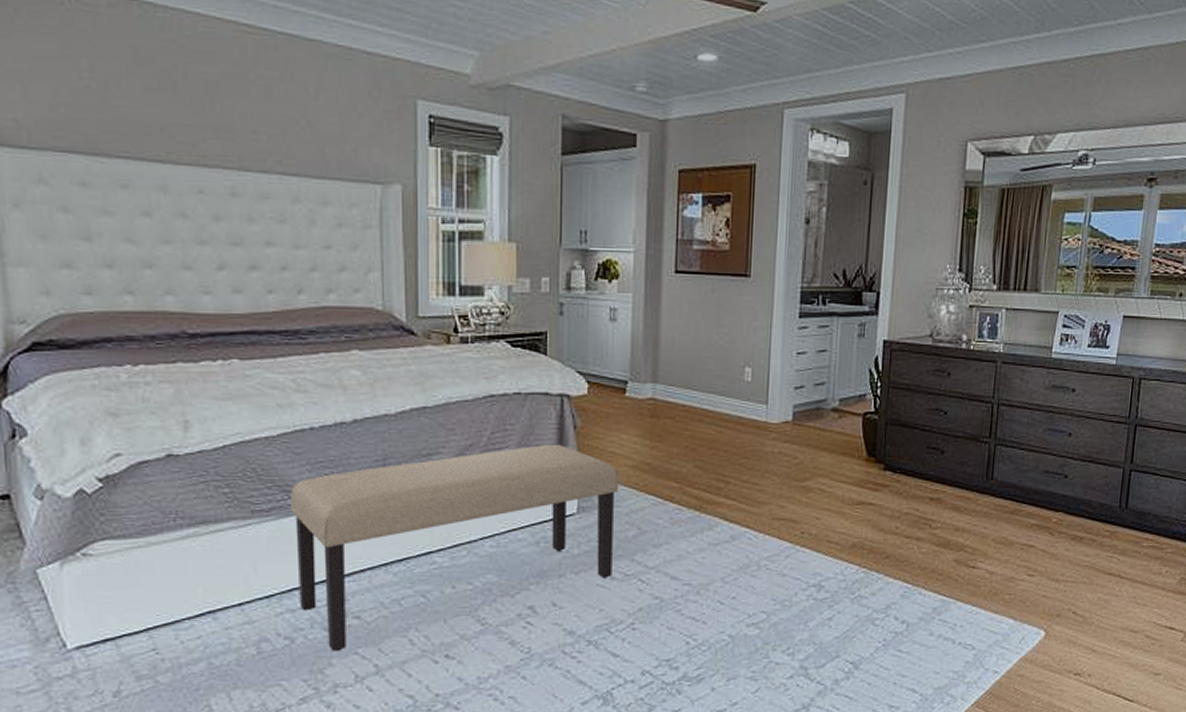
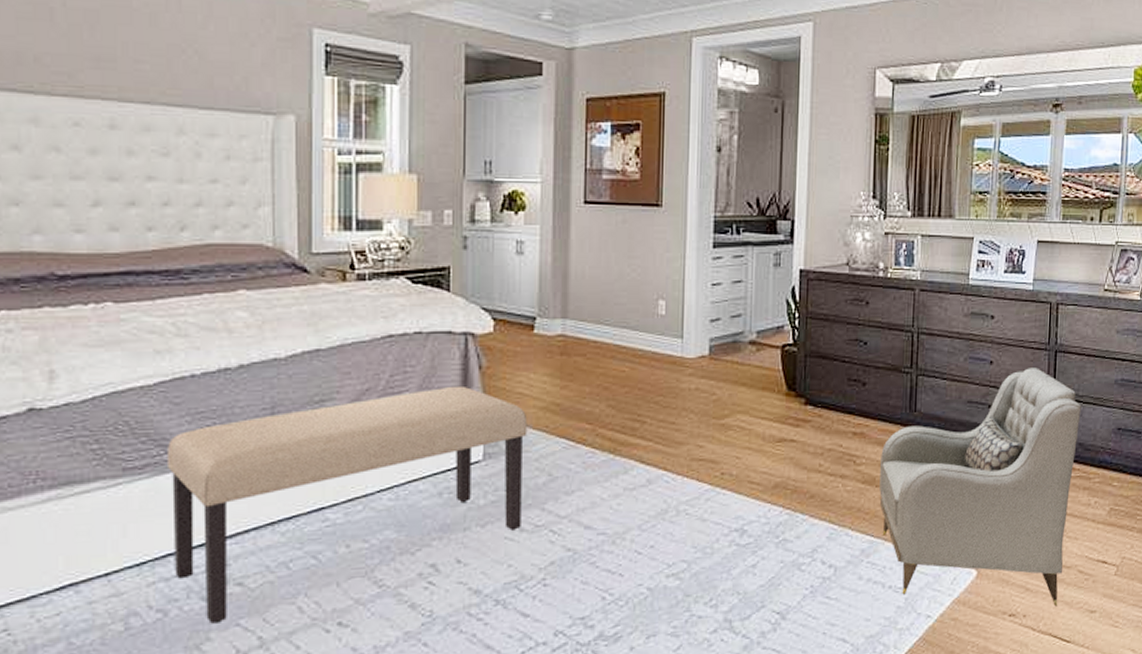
armchair: none [952,440,1158,668] -> present [879,368,1081,607]

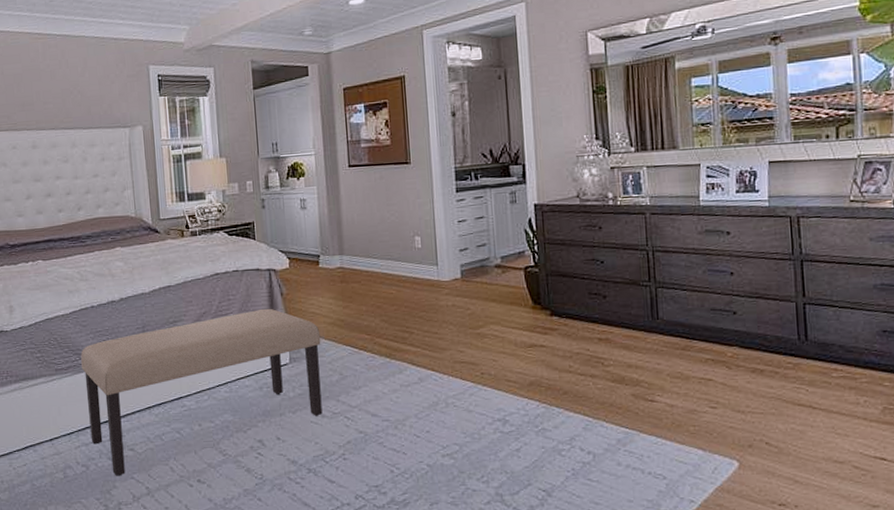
armchair: present [879,368,1081,607] -> none [627,276,838,499]

